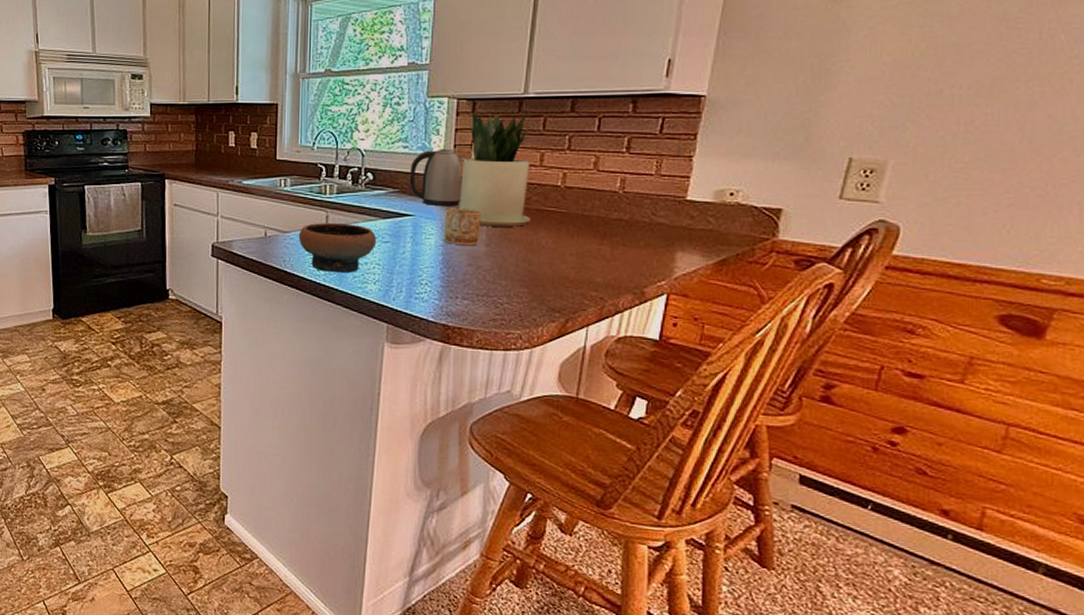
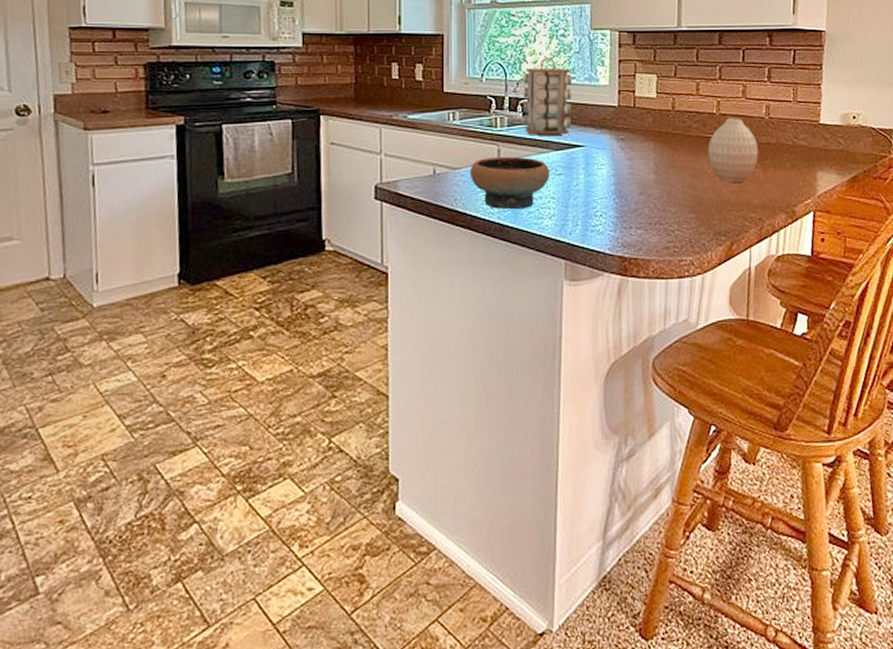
spice rack: none [351,126,404,205] -> present [522,57,572,136]
kettle: present [409,149,464,207] -> none [578,79,629,137]
mug: present [443,208,481,246] -> none [614,137,649,175]
planter: present [459,111,536,227] -> none [626,43,692,154]
vase: none [547,191,608,260] -> present [707,118,759,184]

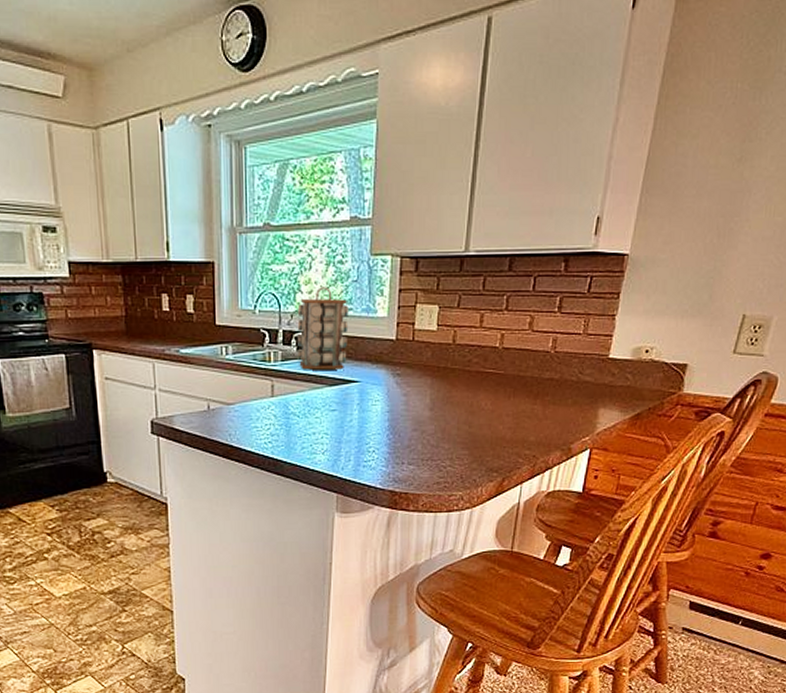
bowl: present [469,156,551,210] -> none [243,391,324,445]
vase: present [707,118,759,184] -> none [486,352,541,421]

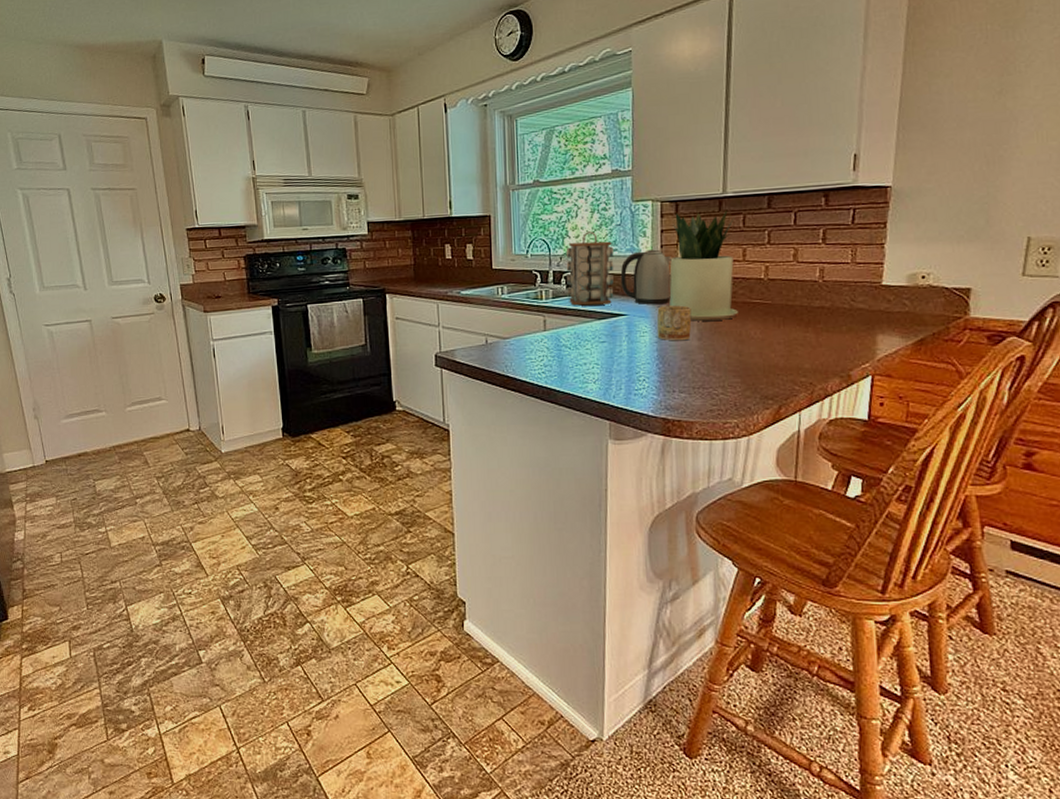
kettle: none [354,310,408,372] -> present [620,249,672,305]
mug: none [389,373,425,411] -> present [656,305,692,341]
planter: none [404,270,476,390] -> present [669,209,738,321]

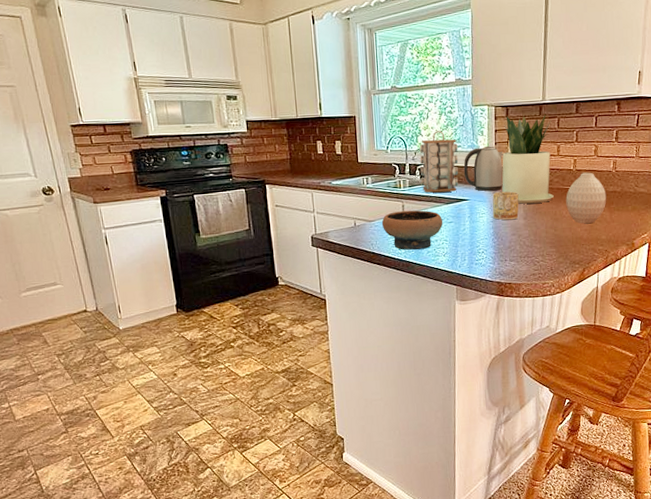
bowl: none [518,326,594,375] -> present [381,210,443,251]
vase: none [754,282,811,349] -> present [566,172,607,224]

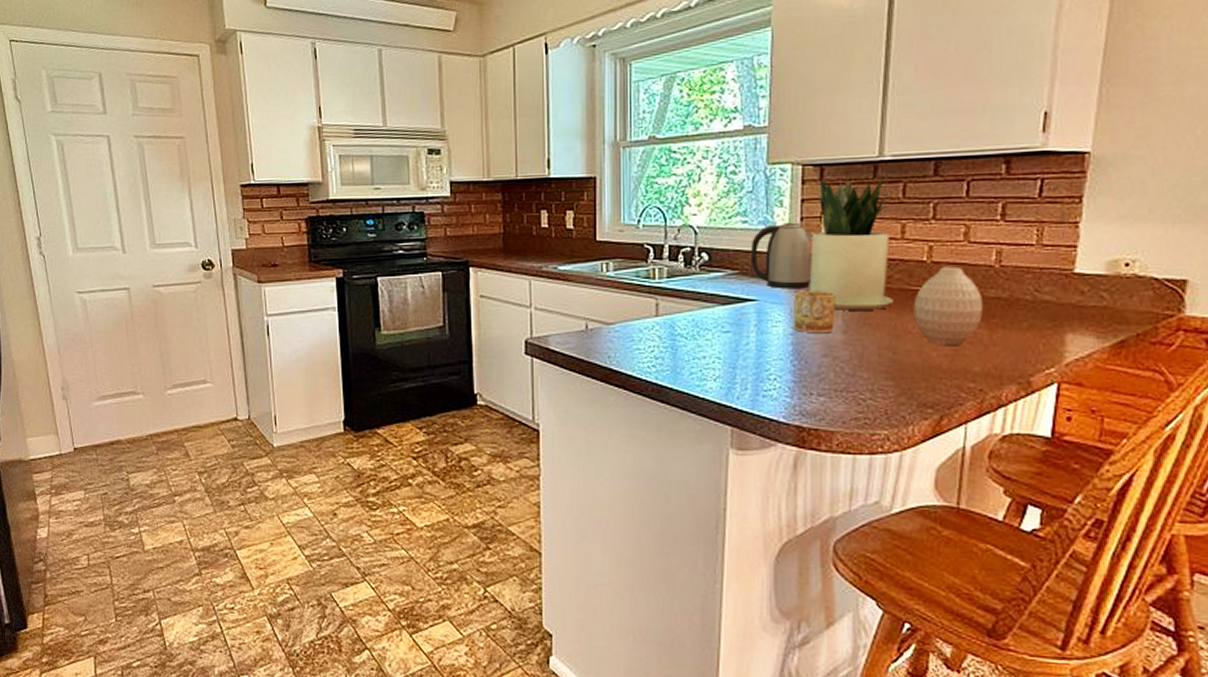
bowl: present [381,210,443,251] -> none [624,311,716,370]
spice rack: present [420,131,459,194] -> none [684,199,743,289]

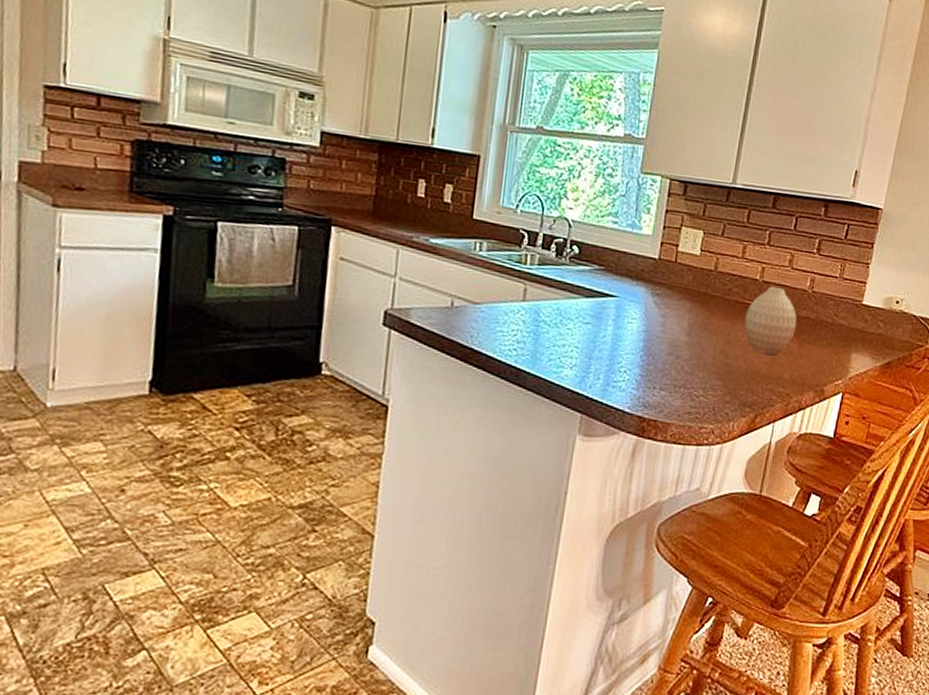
kettle: present [750,222,813,289] -> none [615,228,673,291]
mug: present [792,290,836,334] -> none [645,292,685,334]
planter: present [809,176,894,310] -> none [663,194,741,318]

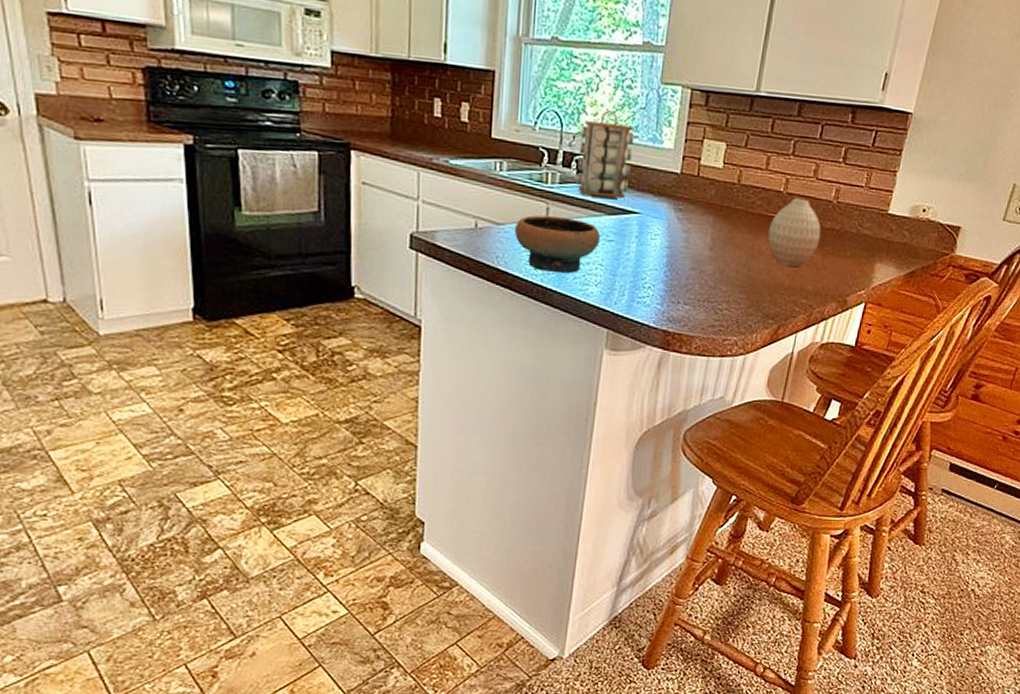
bowl: none [490,295,578,356] -> present [514,215,601,274]
spice rack: none [554,196,614,282] -> present [575,110,634,199]

